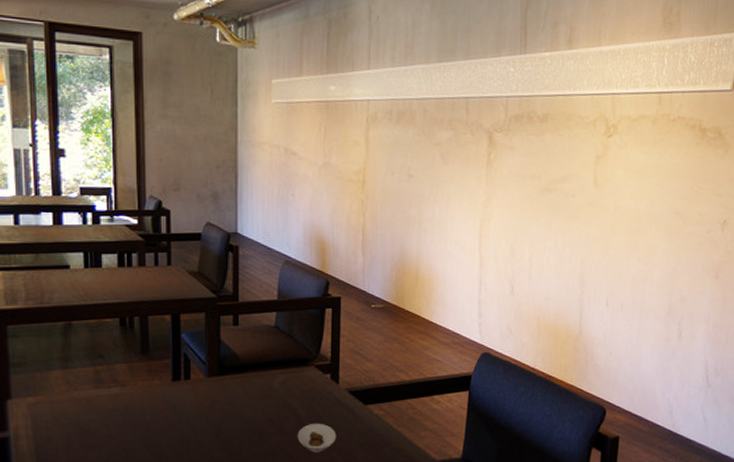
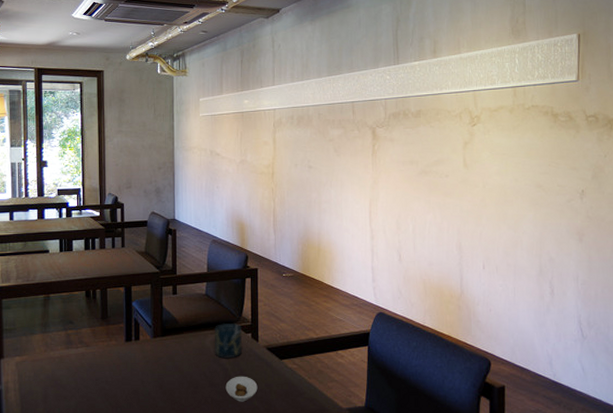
cup: none [284,360,320,403] -> present [214,322,243,359]

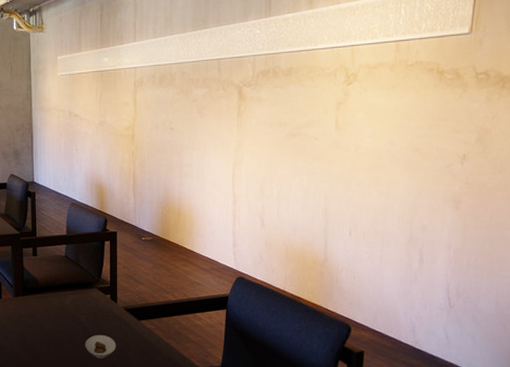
cup: present [214,322,243,359] -> none [73,284,102,318]

